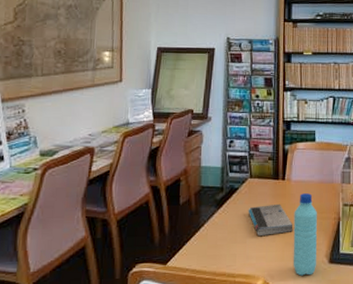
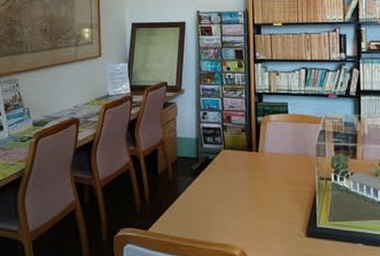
book: present [248,203,294,236] -> none [223,175,269,206]
water bottle: present [293,193,317,276] -> none [269,166,294,248]

